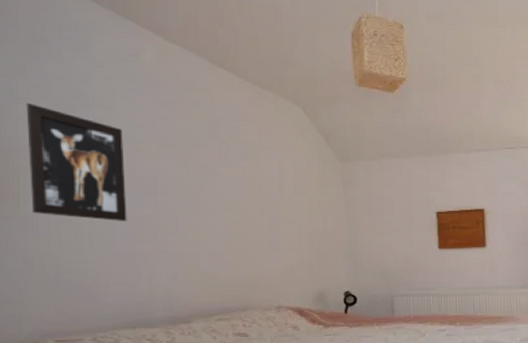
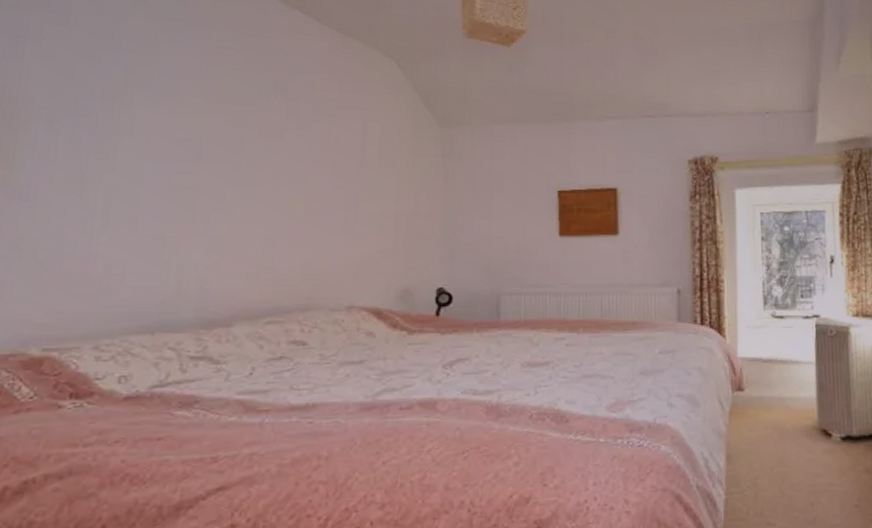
wall art: present [26,102,127,222] -> none [30,43,162,195]

